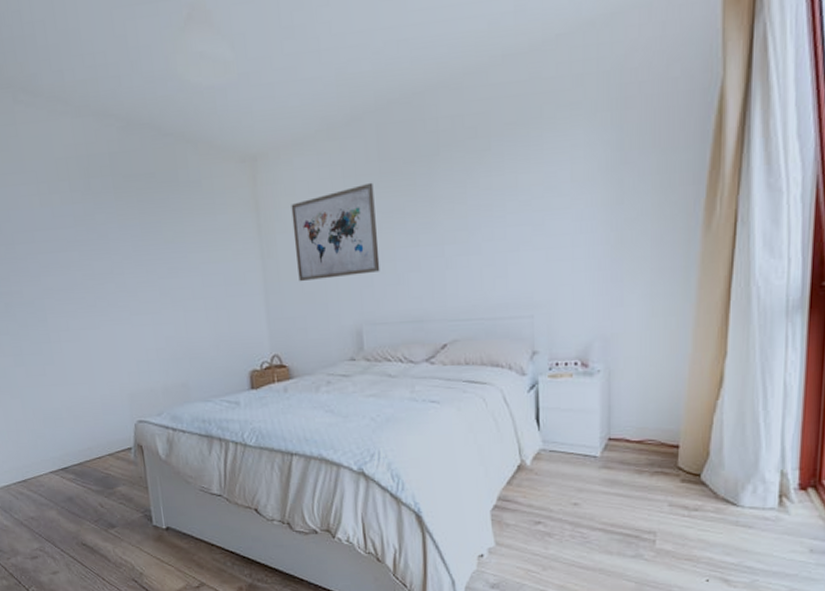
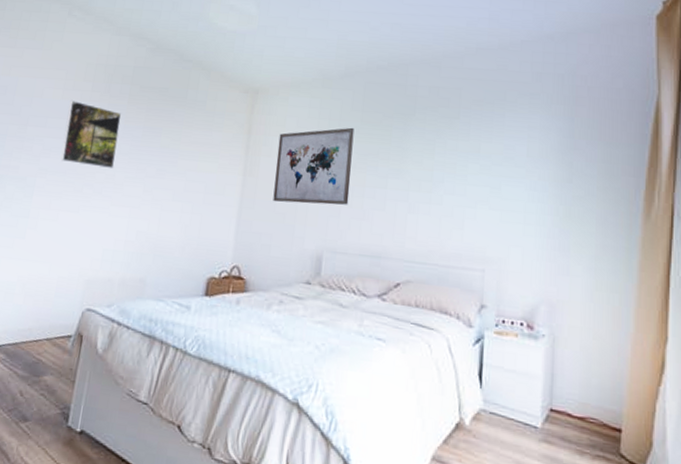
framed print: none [51,206,122,277] -> present [60,100,122,169]

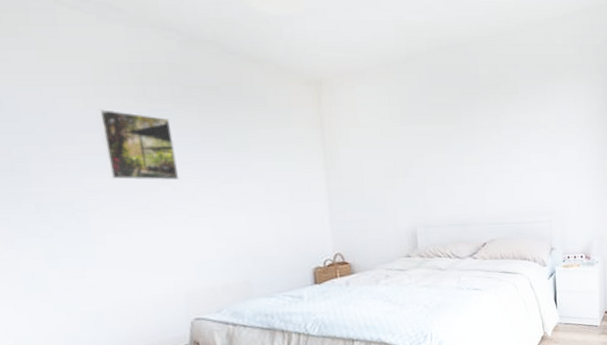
wall art: present [273,127,354,205] -> none [353,111,432,191]

